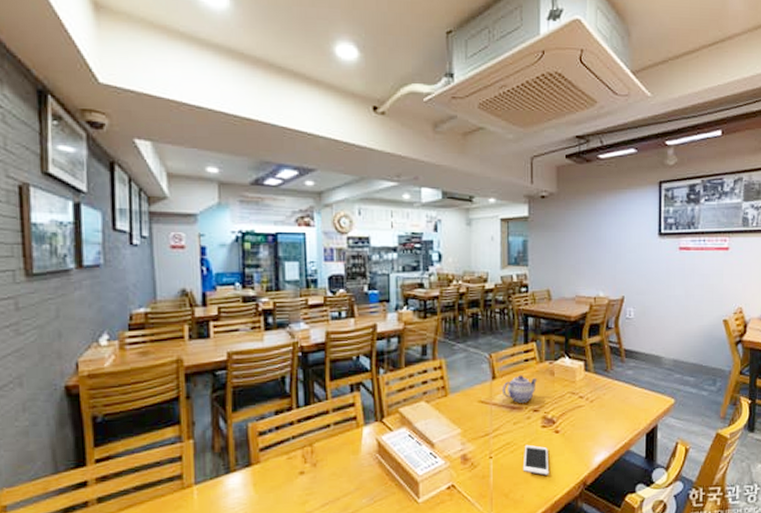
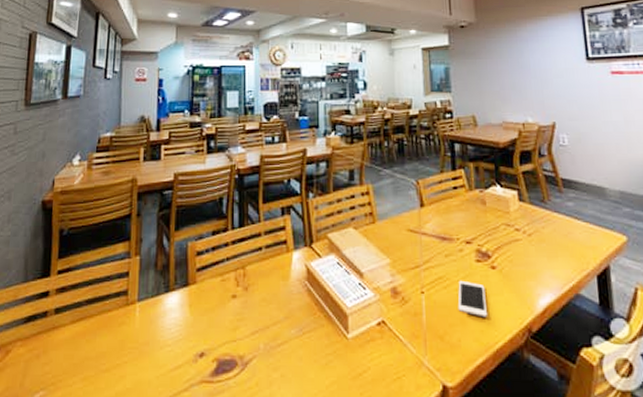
teapot: present [503,375,538,403] -> none [431,203,469,233]

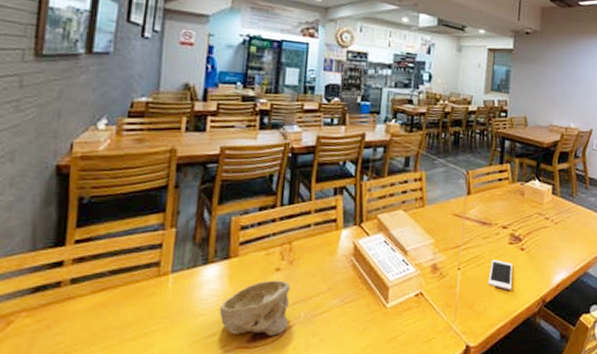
bowl: none [182,308,249,369] -> present [219,280,291,336]

